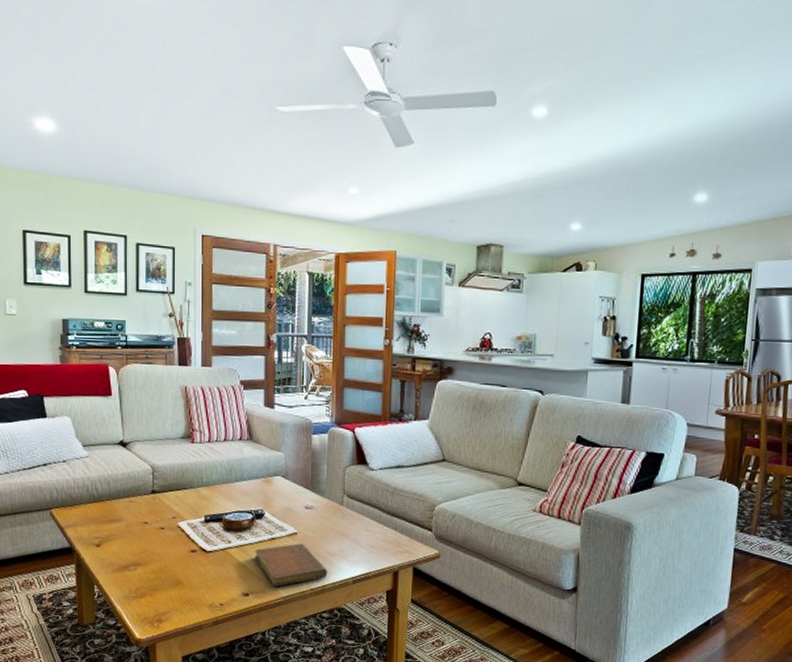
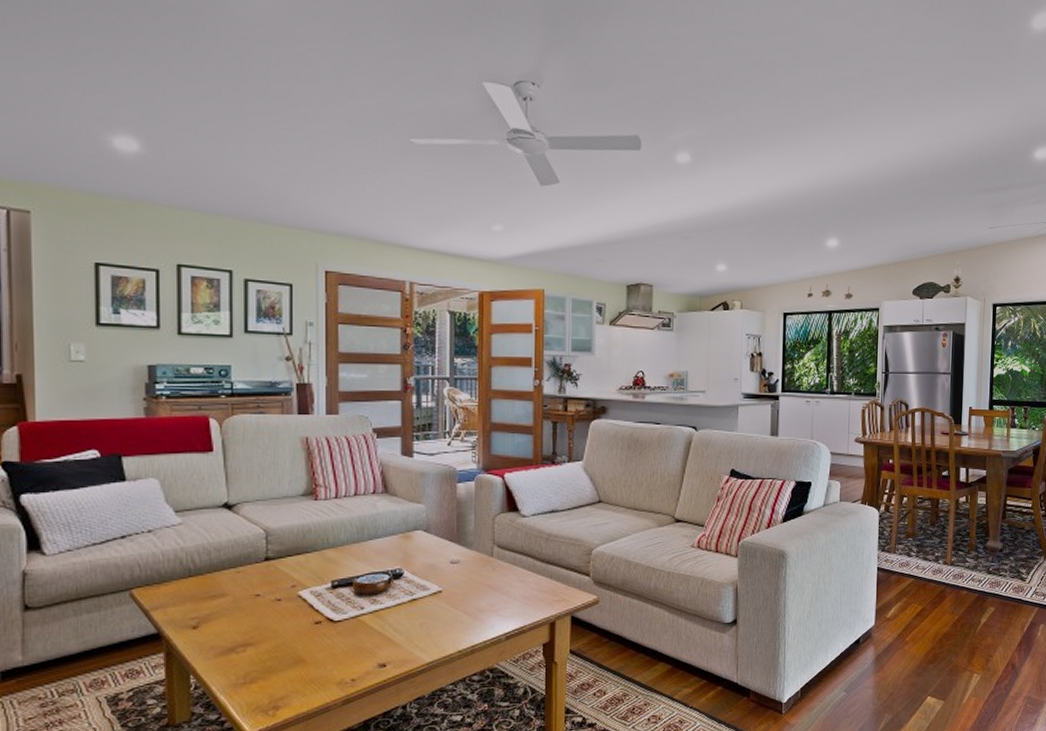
notebook: present [254,543,328,586] -> none [392,602,478,652]

